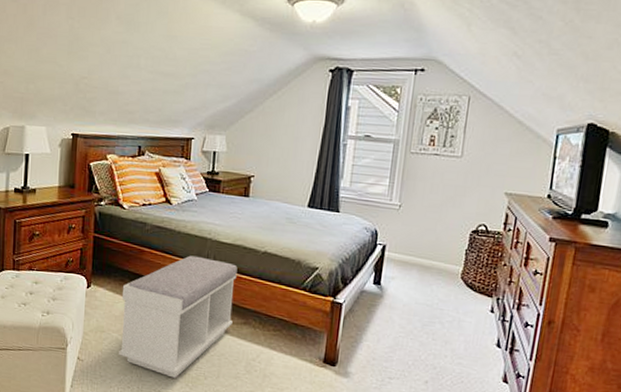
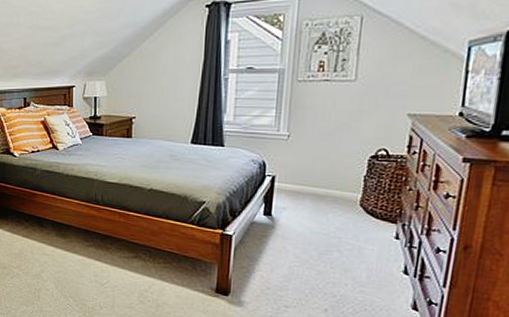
bench: present [119,255,238,378] -> none [19,196,125,308]

